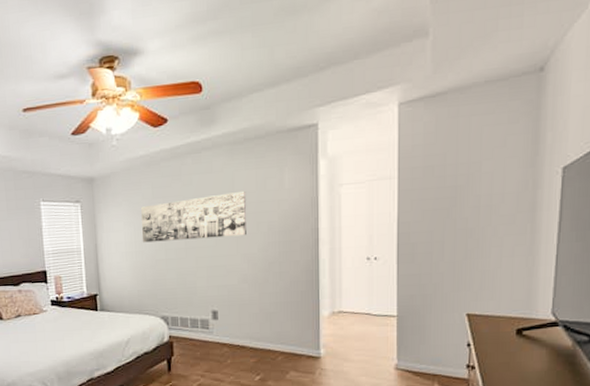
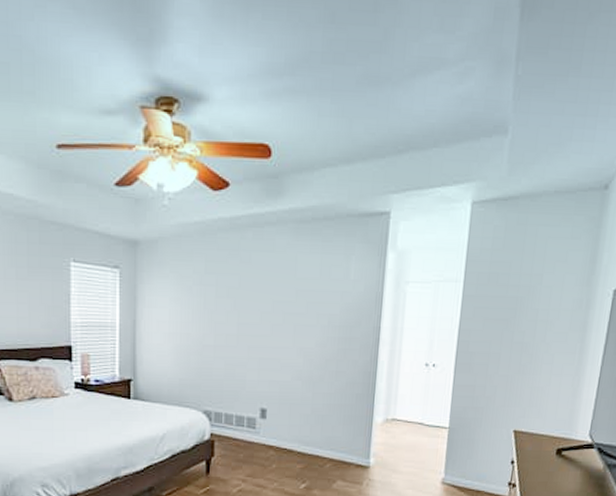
wall art: present [141,190,247,243] -> none [189,276,309,327]

